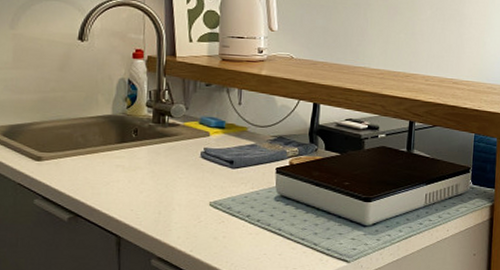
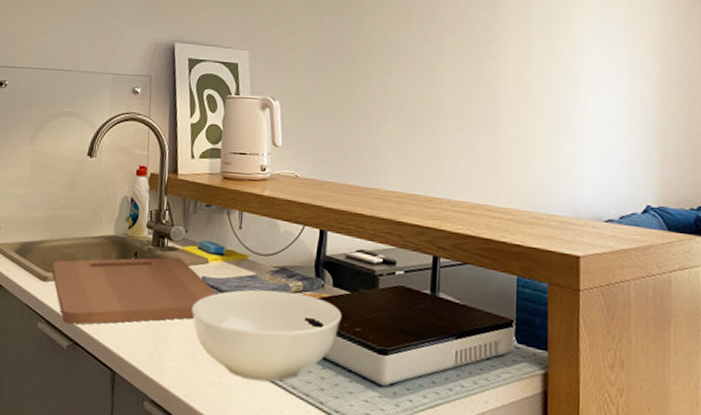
cutting board: none [46,132,219,199] -> present [52,257,217,325]
bowl: none [195,156,333,232] -> present [192,289,342,382]

